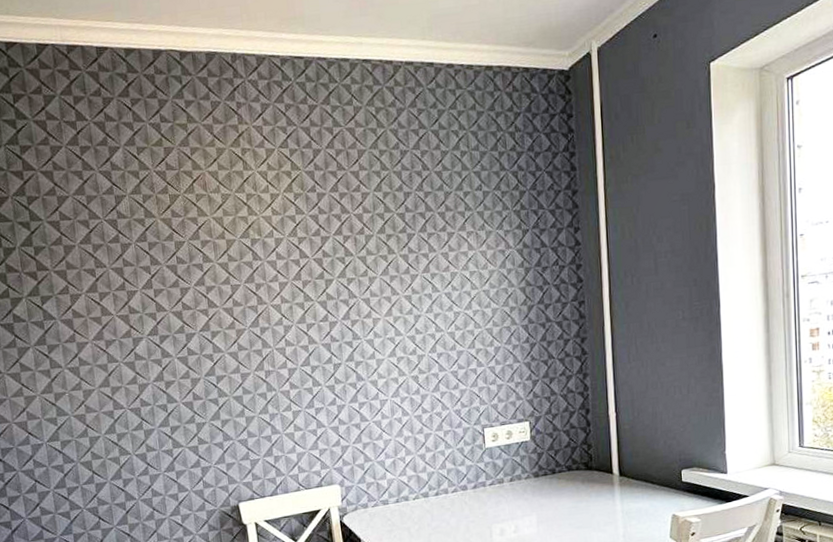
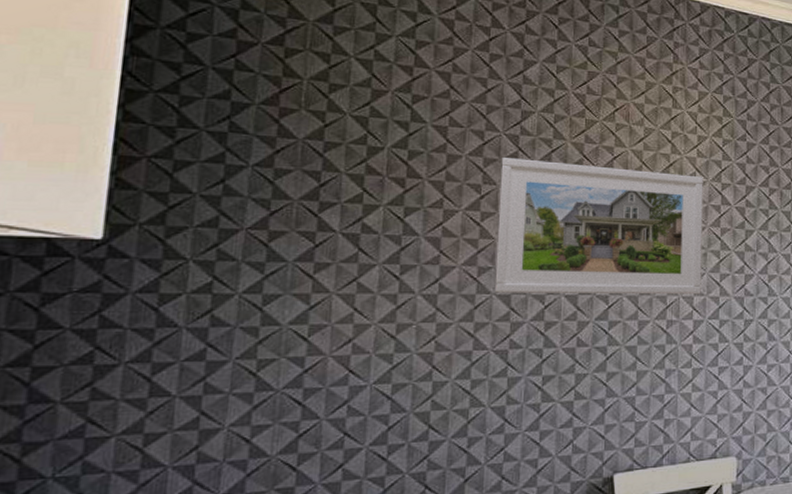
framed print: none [106,234,292,361] -> present [494,158,704,295]

